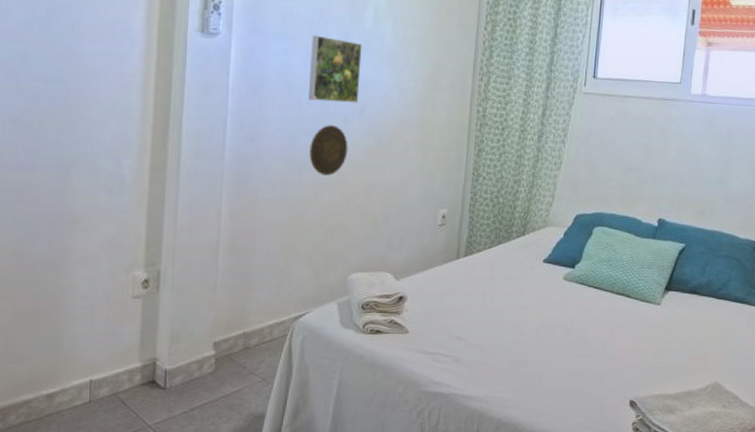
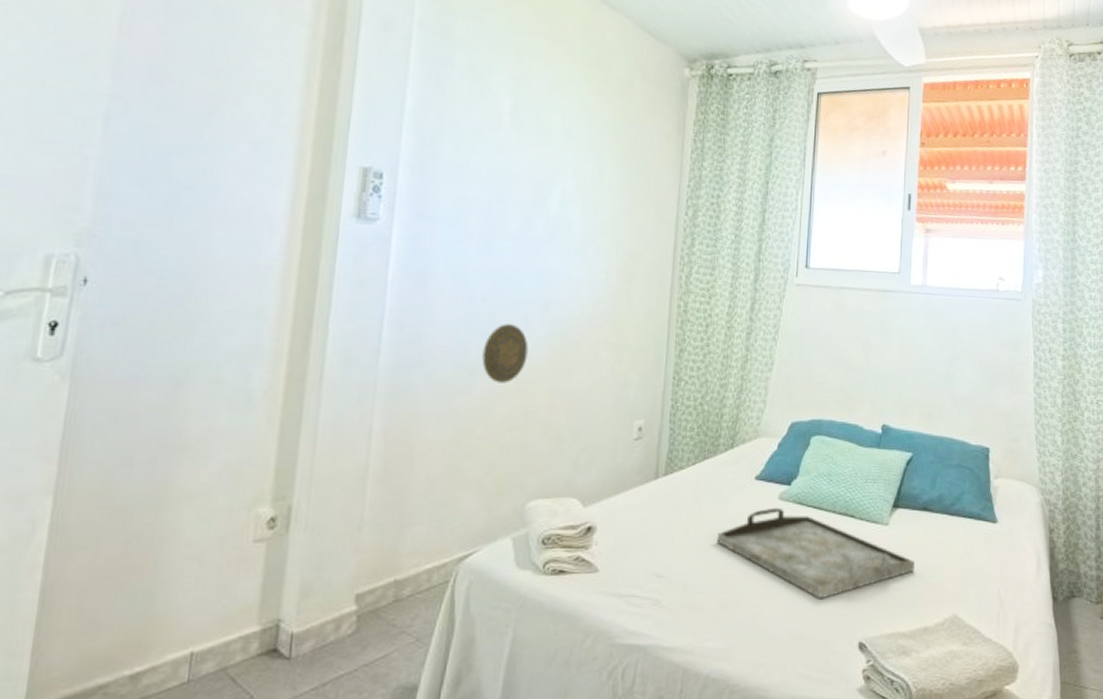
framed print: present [308,35,362,104] -> none [483,220,547,299]
serving tray: none [509,286,683,364] -> present [717,507,915,599]

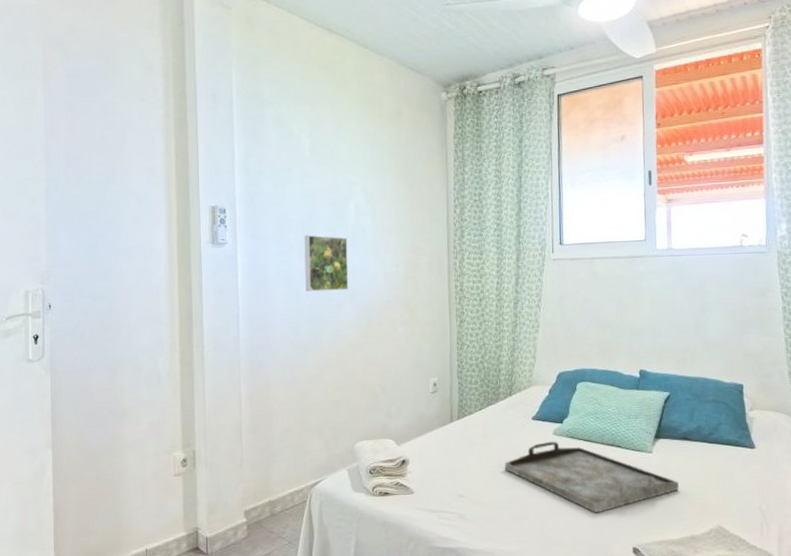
decorative plate: present [482,324,529,383] -> none [311,311,344,356]
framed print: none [483,220,547,299] -> present [304,234,349,292]

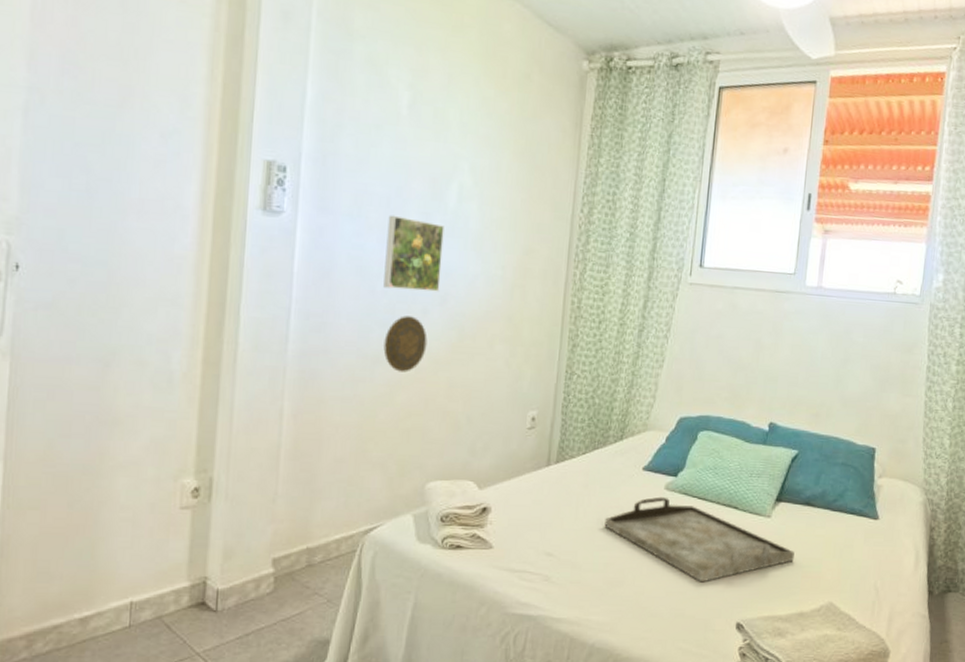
decorative plate: none [311,311,344,356] -> present [383,316,428,372]

